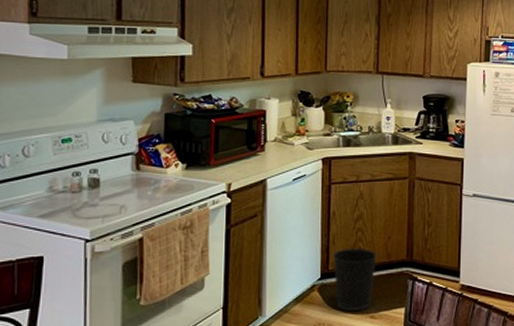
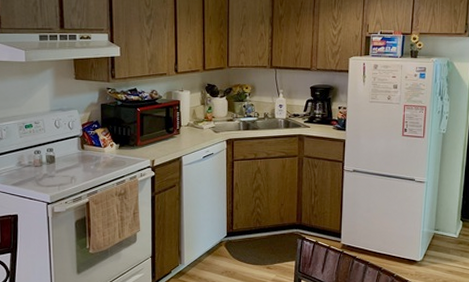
wastebasket: present [333,247,377,312] -> none [236,212,272,263]

